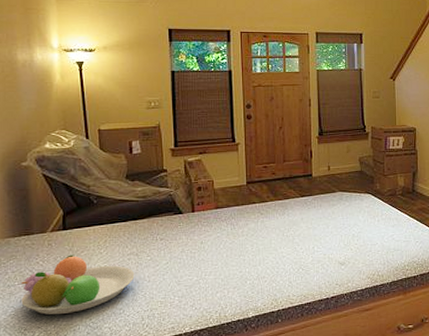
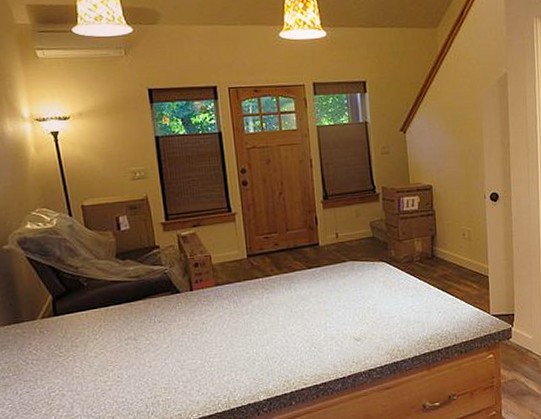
fruit bowl: present [21,254,135,315] -> none [16,342,135,406]

